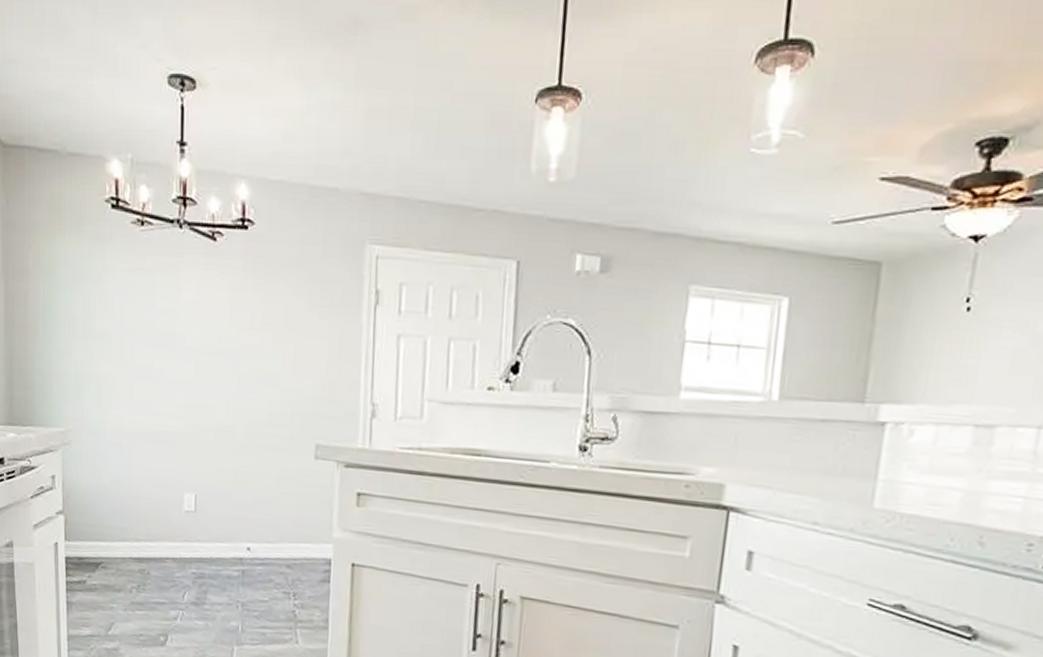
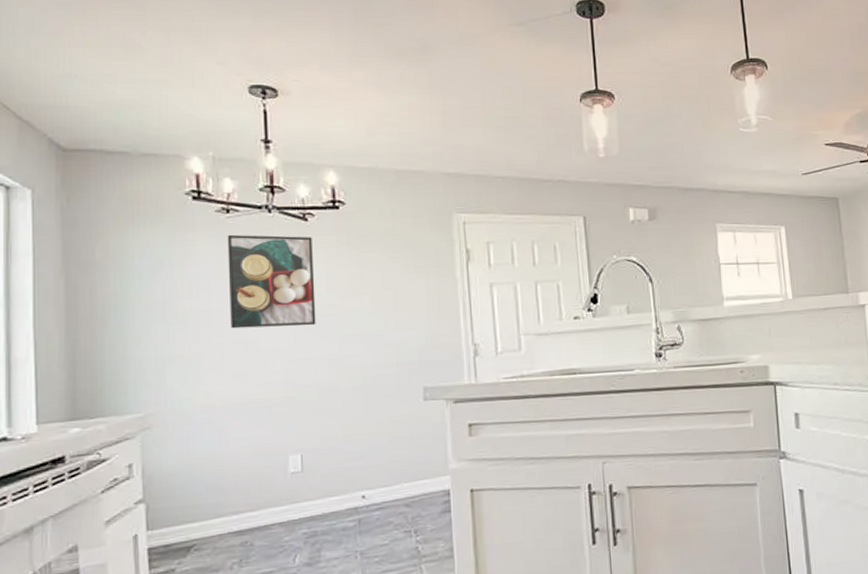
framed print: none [140,250,219,360] -> present [227,234,316,329]

